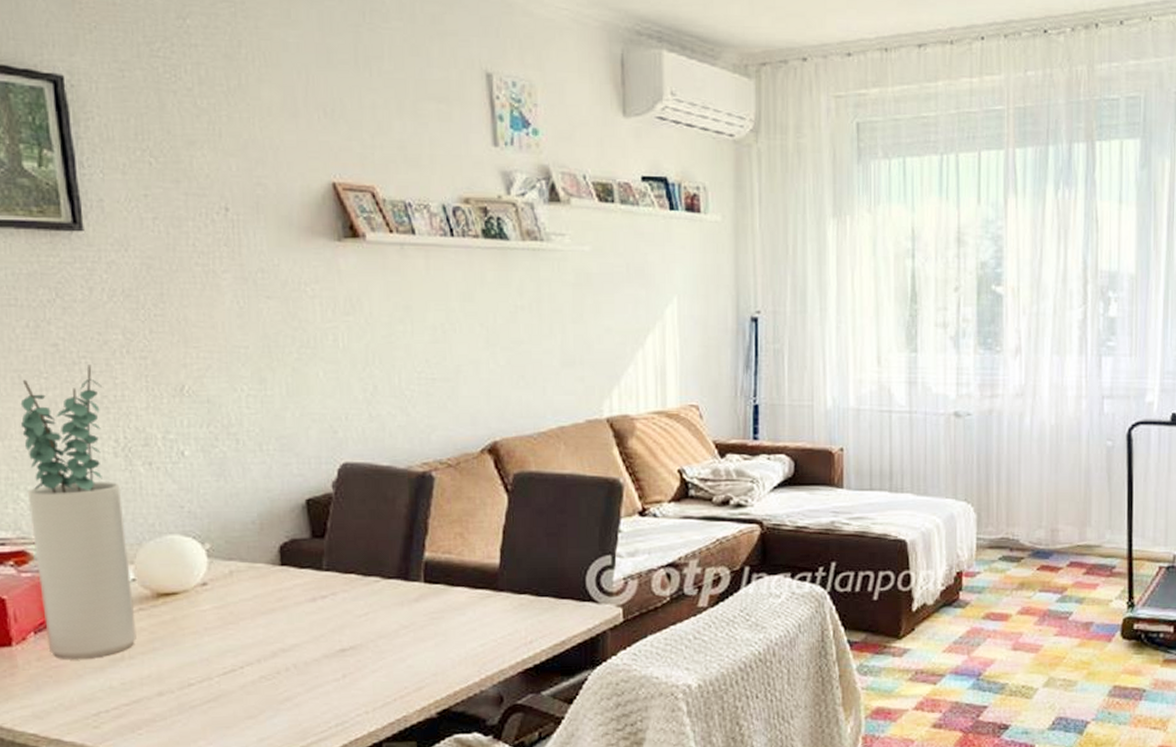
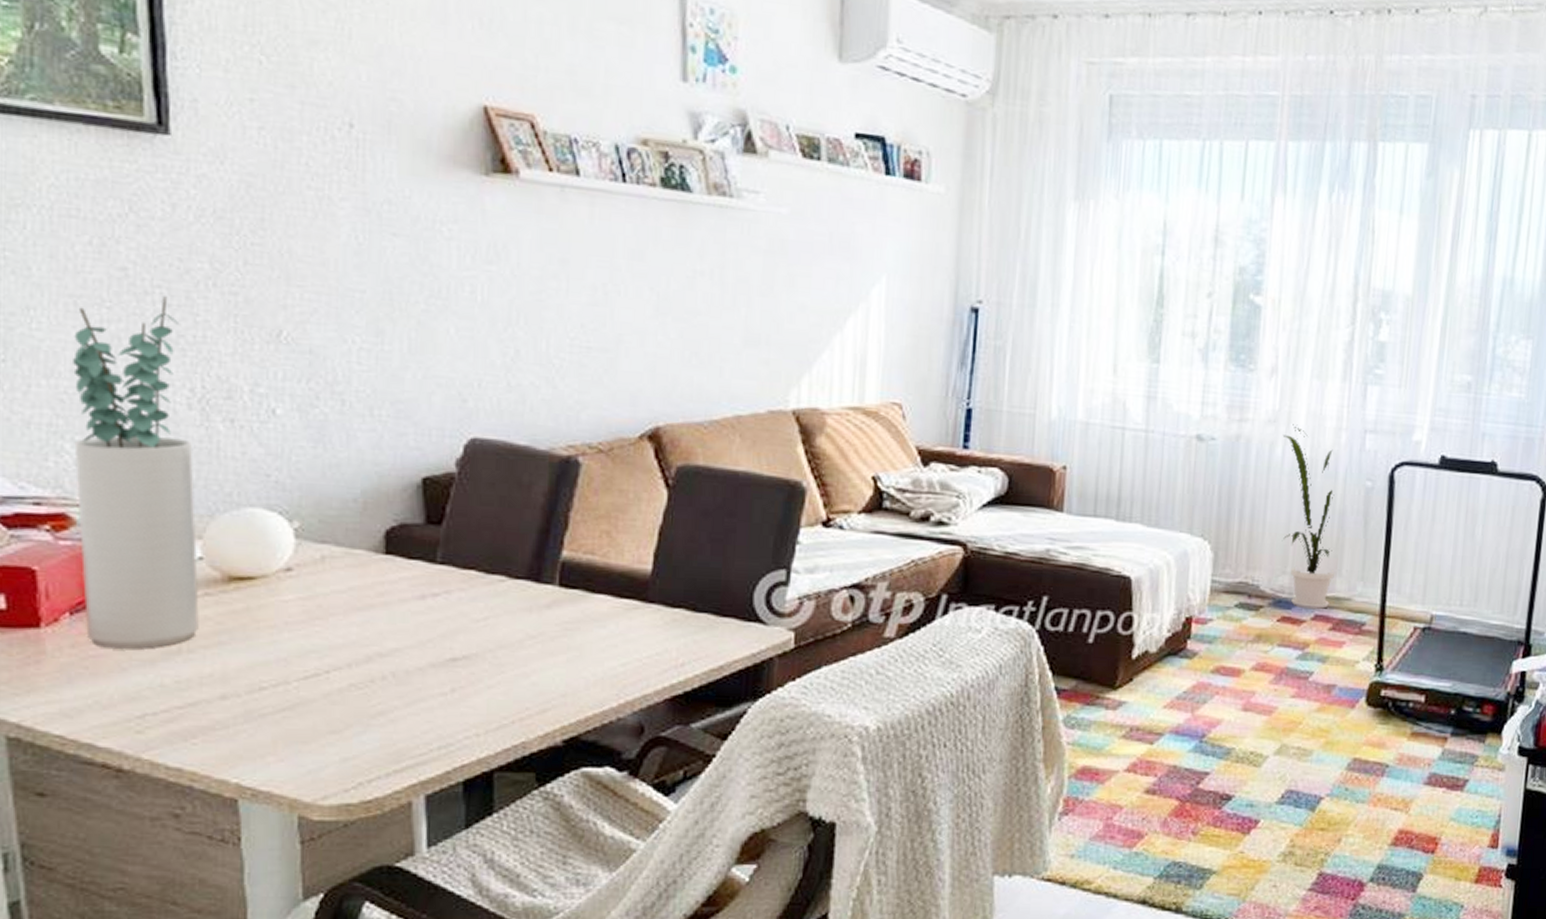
house plant: none [1029,396,1085,558] -> present [1282,424,1335,610]

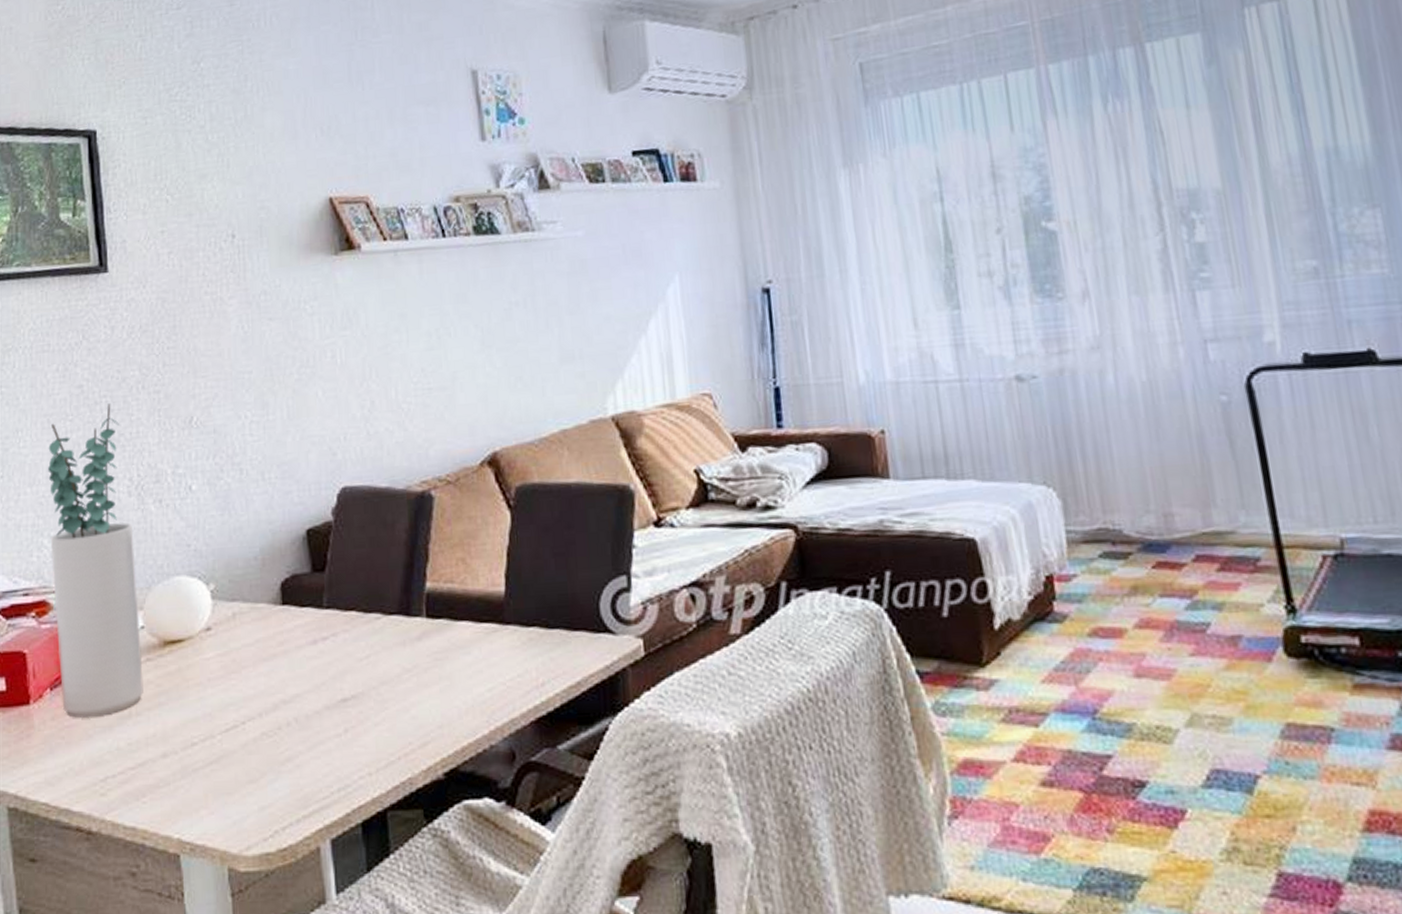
house plant: present [1282,424,1335,610] -> none [1110,347,1210,551]

